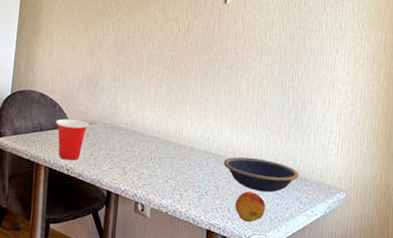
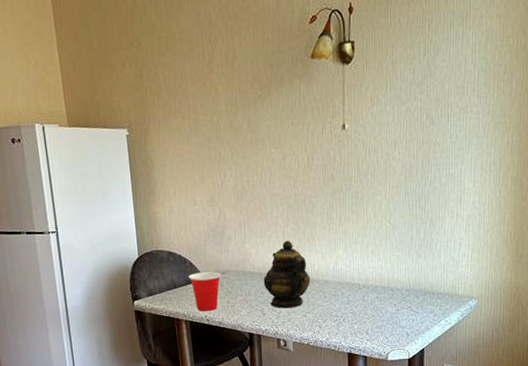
teapot: none [129,100,177,171] -> present [263,240,310,309]
bowl: present [223,157,299,193] -> none [358,280,432,311]
fruit: present [235,191,266,223] -> none [373,312,402,341]

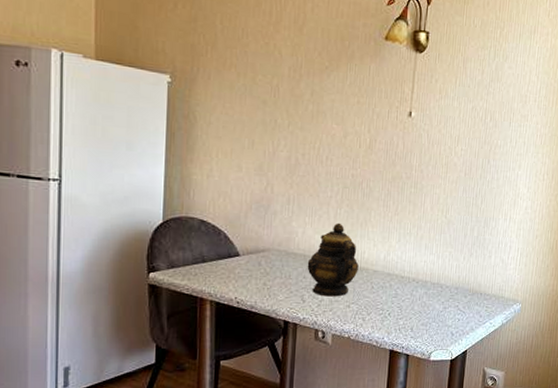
cup: present [188,271,222,311] -> none [220,247,261,292]

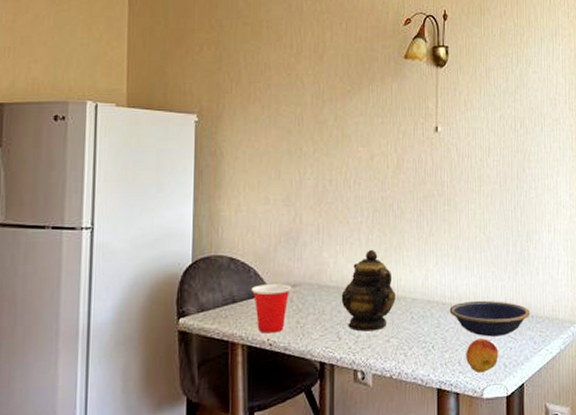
cup: none [220,247,261,292] -> present [251,284,292,333]
bowl: none [407,276,480,309] -> present [449,300,531,337]
fruit: none [418,310,448,339] -> present [466,338,499,374]

